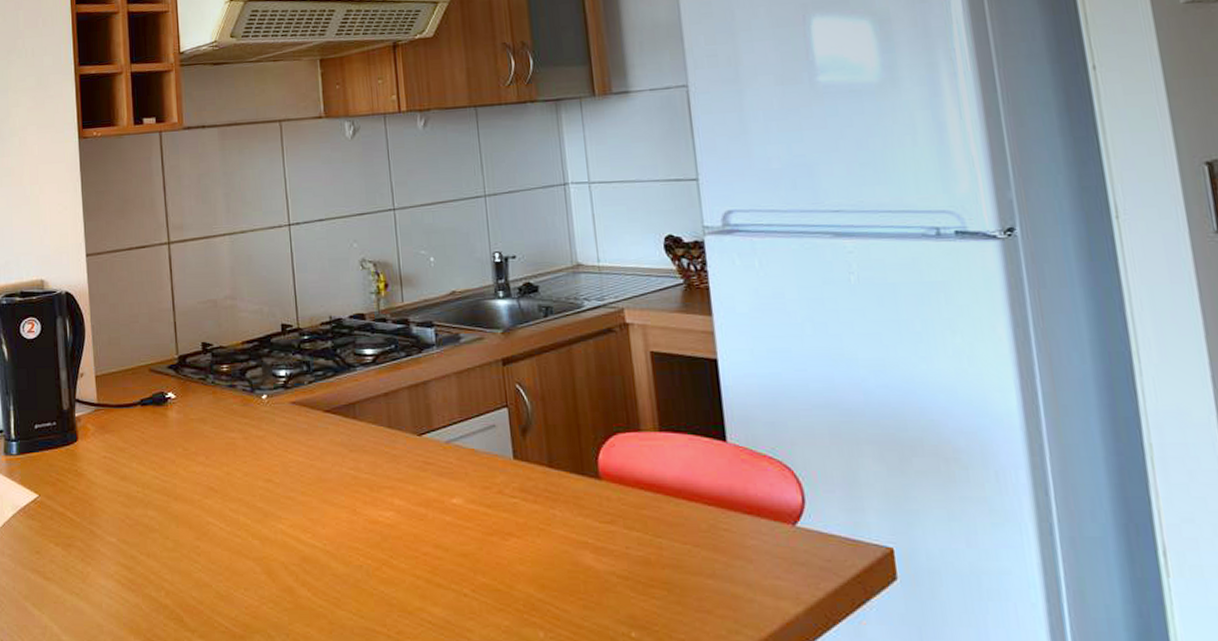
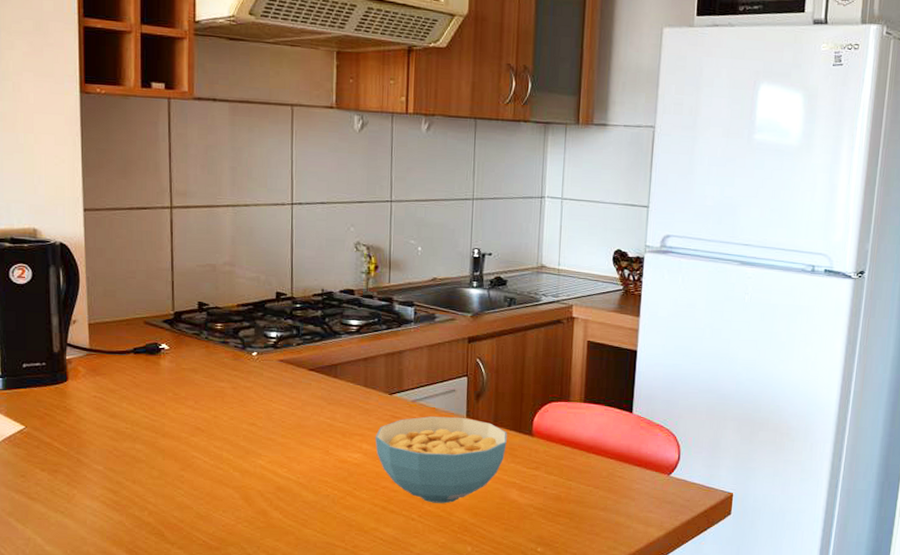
cereal bowl: none [407,460,569,573] -> present [375,416,507,504]

